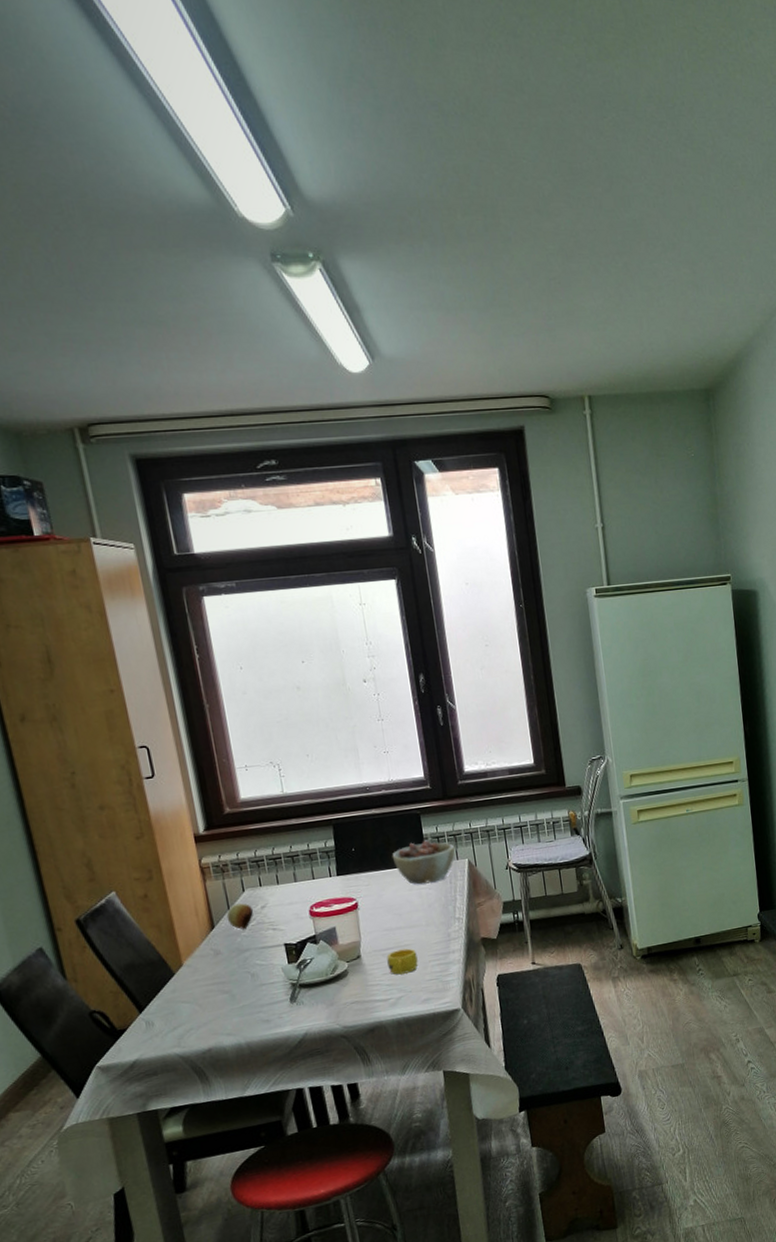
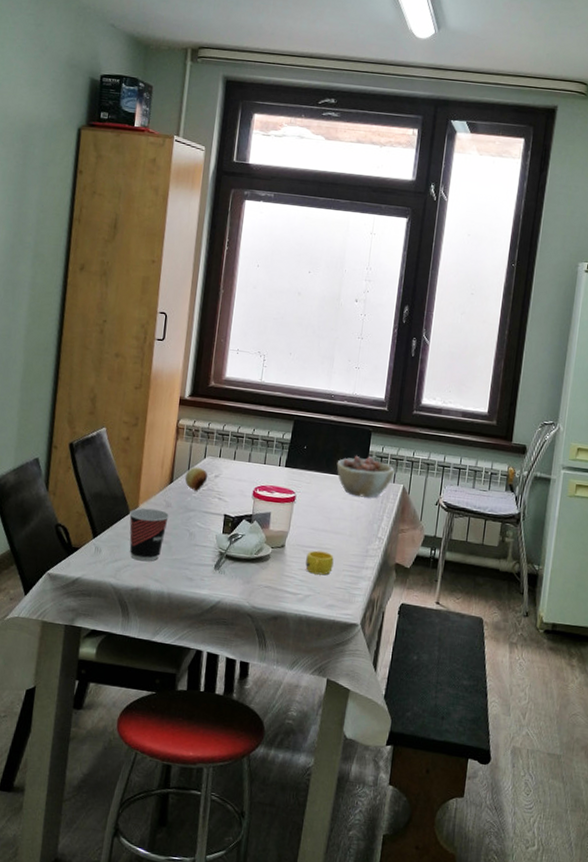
cup: none [174,960,225,1021] -> present [129,508,169,562]

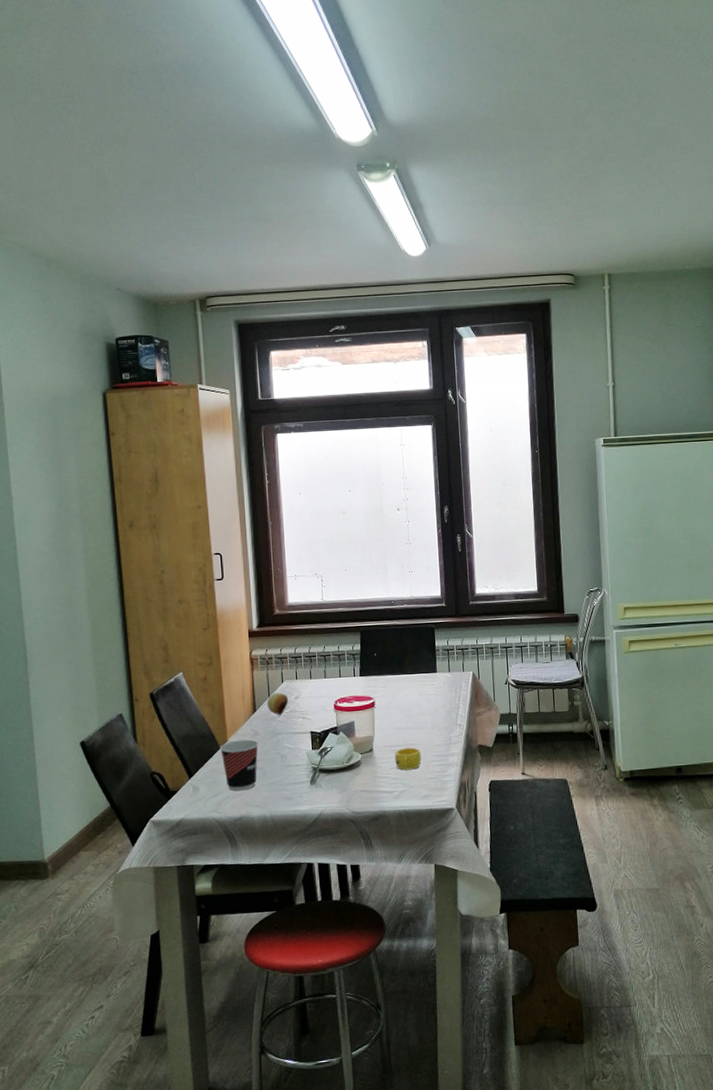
bowl: present [336,455,395,498] -> none [407,651,462,691]

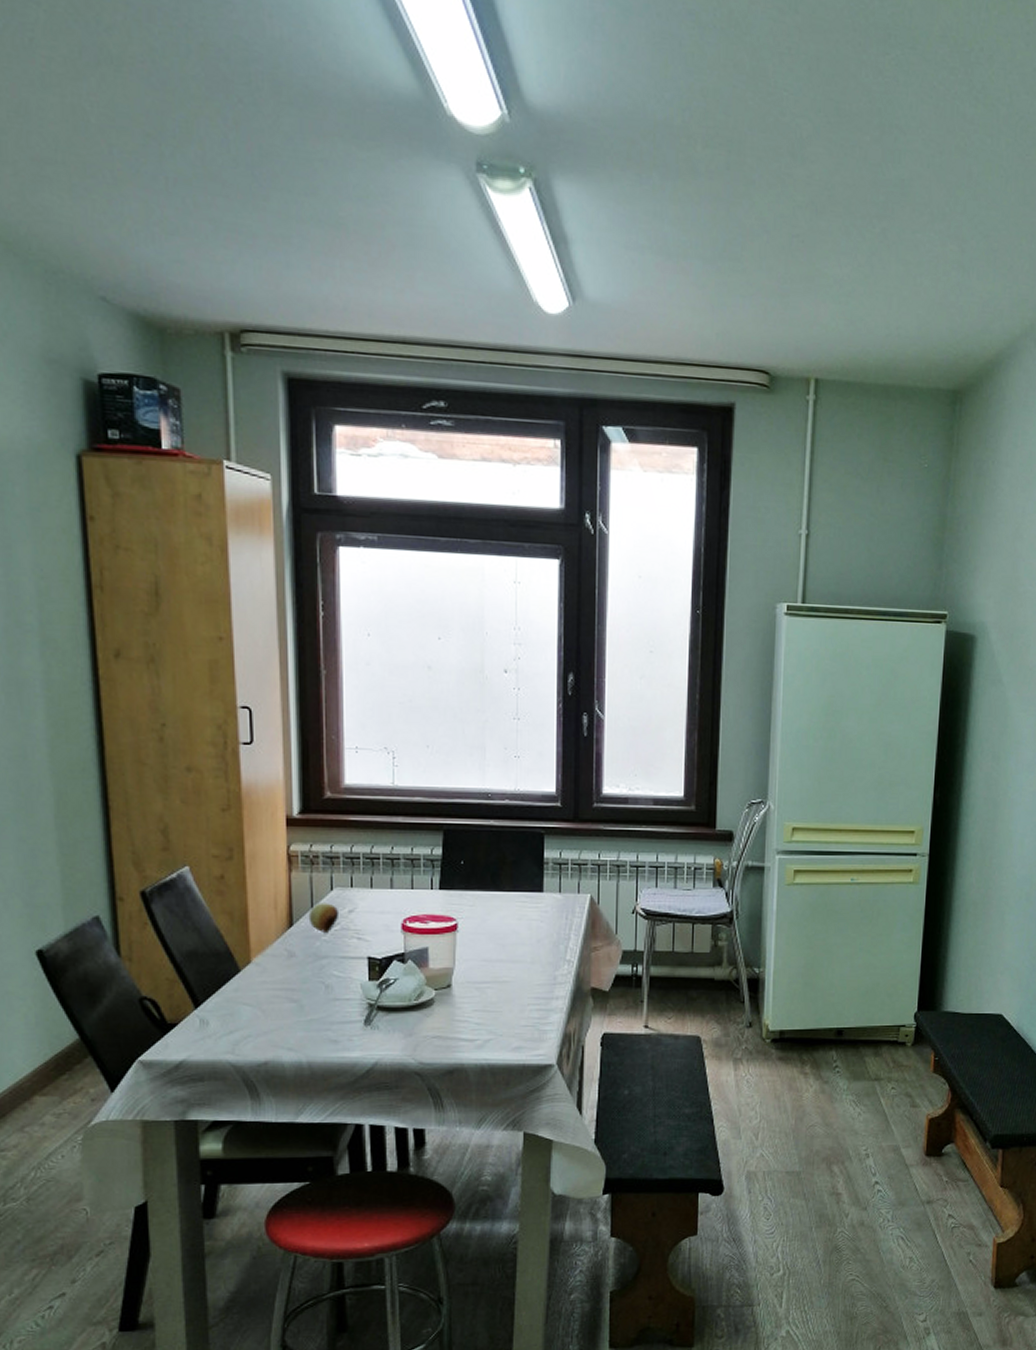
cup: present [220,739,258,791] -> none [240,962,294,1028]
cup: present [395,747,421,770] -> none [481,985,515,1014]

